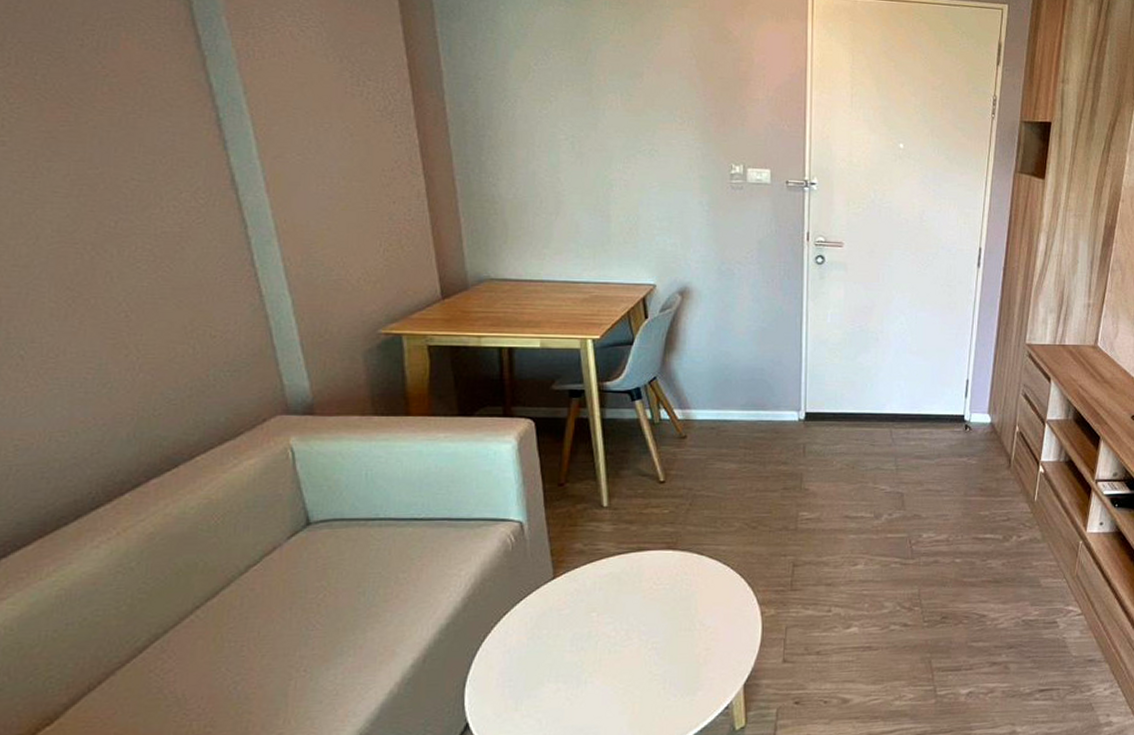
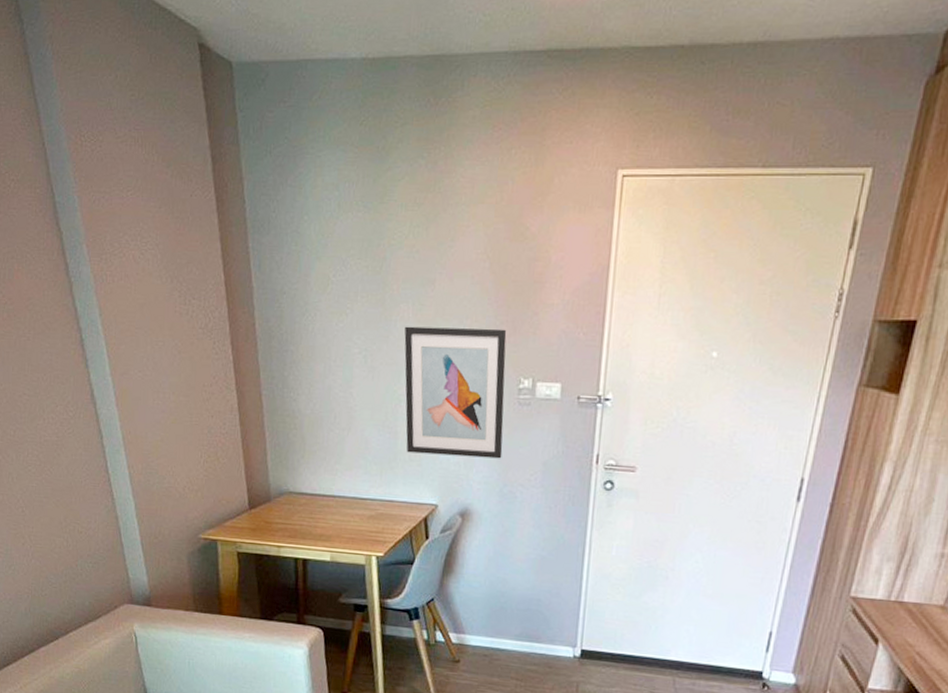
wall art: none [613,115,719,239] -> present [404,326,507,459]

